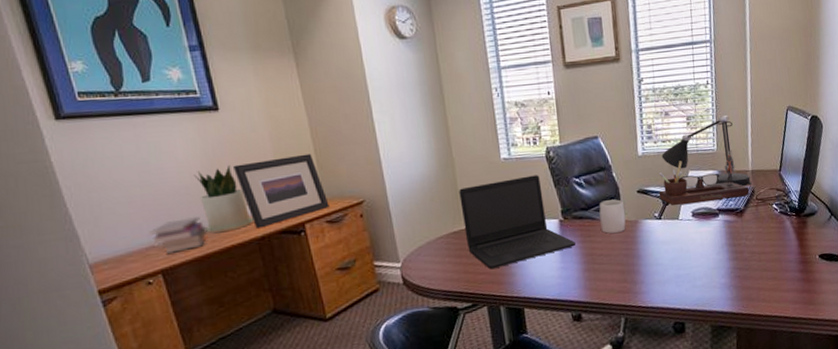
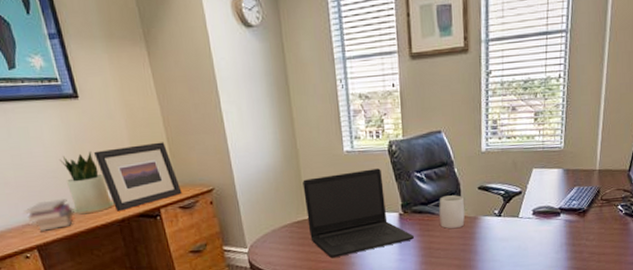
desk organizer: present [658,154,750,206] -> none [500,152,595,204]
desk lamp: present [661,115,752,186] -> none [505,112,598,186]

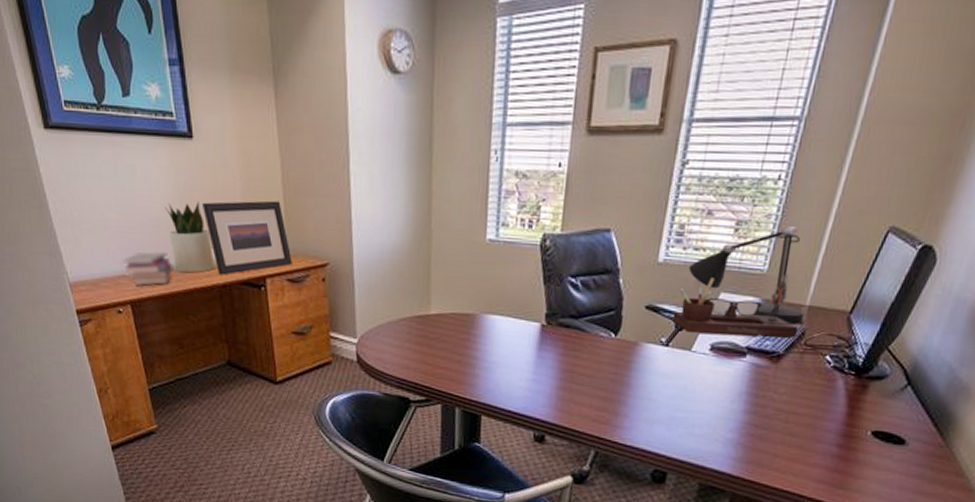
laptop: present [302,168,414,259] -> none [430,265,555,366]
mug: present [439,195,466,229] -> none [590,311,626,353]
desk organizer: none [500,152,595,204] -> present [672,277,799,338]
desk lamp: none [505,112,598,186] -> present [688,226,805,324]

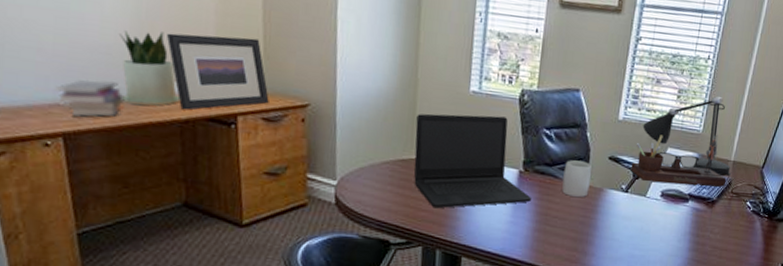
laptop: none [430,265,555,366] -> present [413,113,531,209]
mug: none [590,311,626,353] -> present [562,160,592,198]

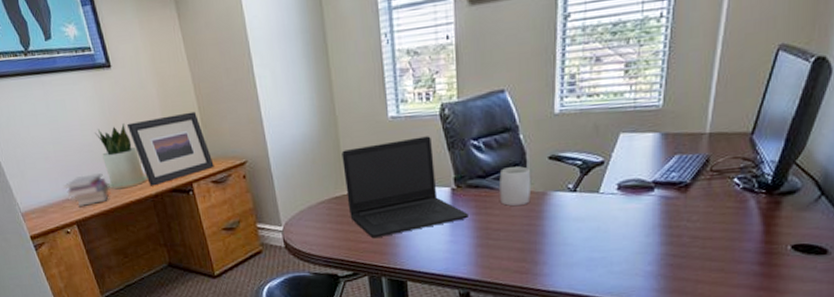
desk organizer: present [630,135,727,187] -> none [576,111,702,177]
desk lamp: present [642,96,731,176] -> none [585,60,708,153]

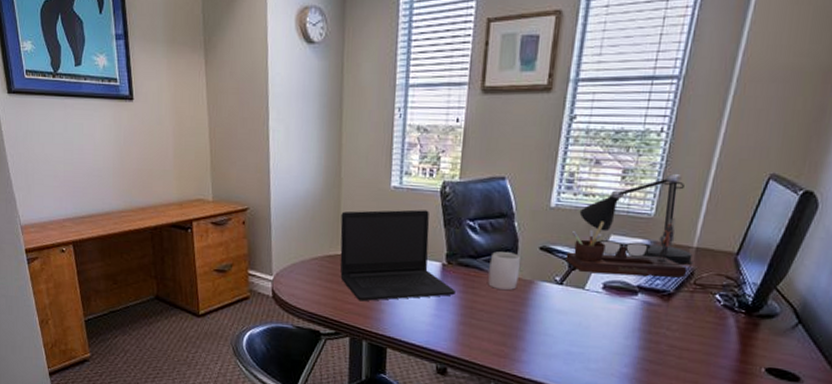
books: present [63,173,110,206] -> none [66,198,112,228]
planter: present [95,123,149,190] -> none [107,154,151,217]
picture frame: present [126,111,214,187] -> none [138,153,216,219]
desk organizer: none [576,111,702,177] -> present [565,221,688,278]
desk lamp: none [585,60,708,153] -> present [579,174,693,265]

